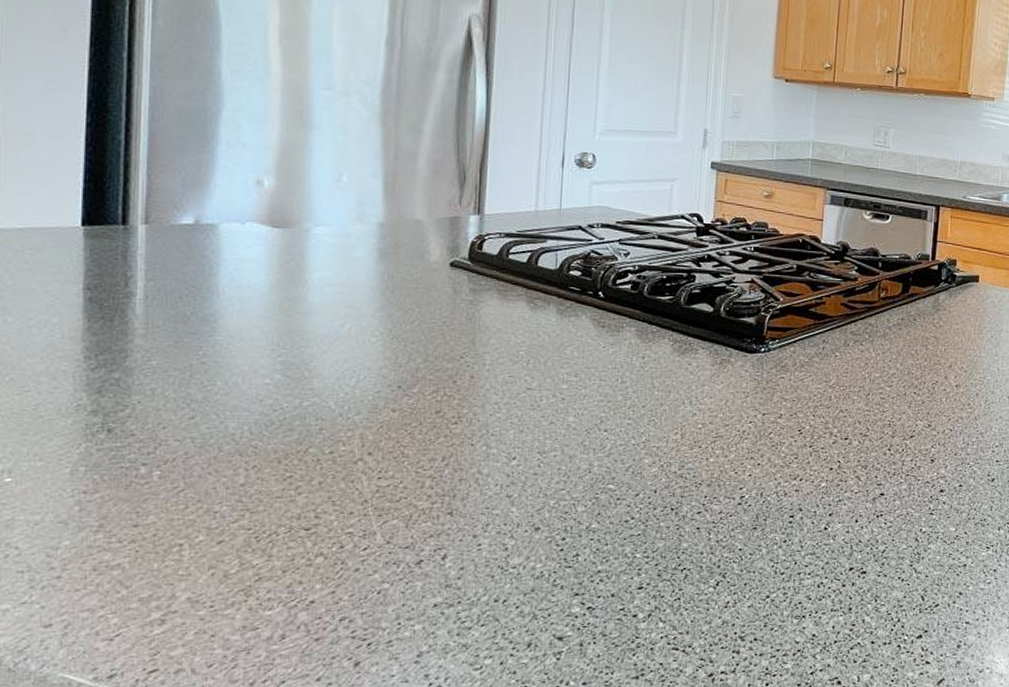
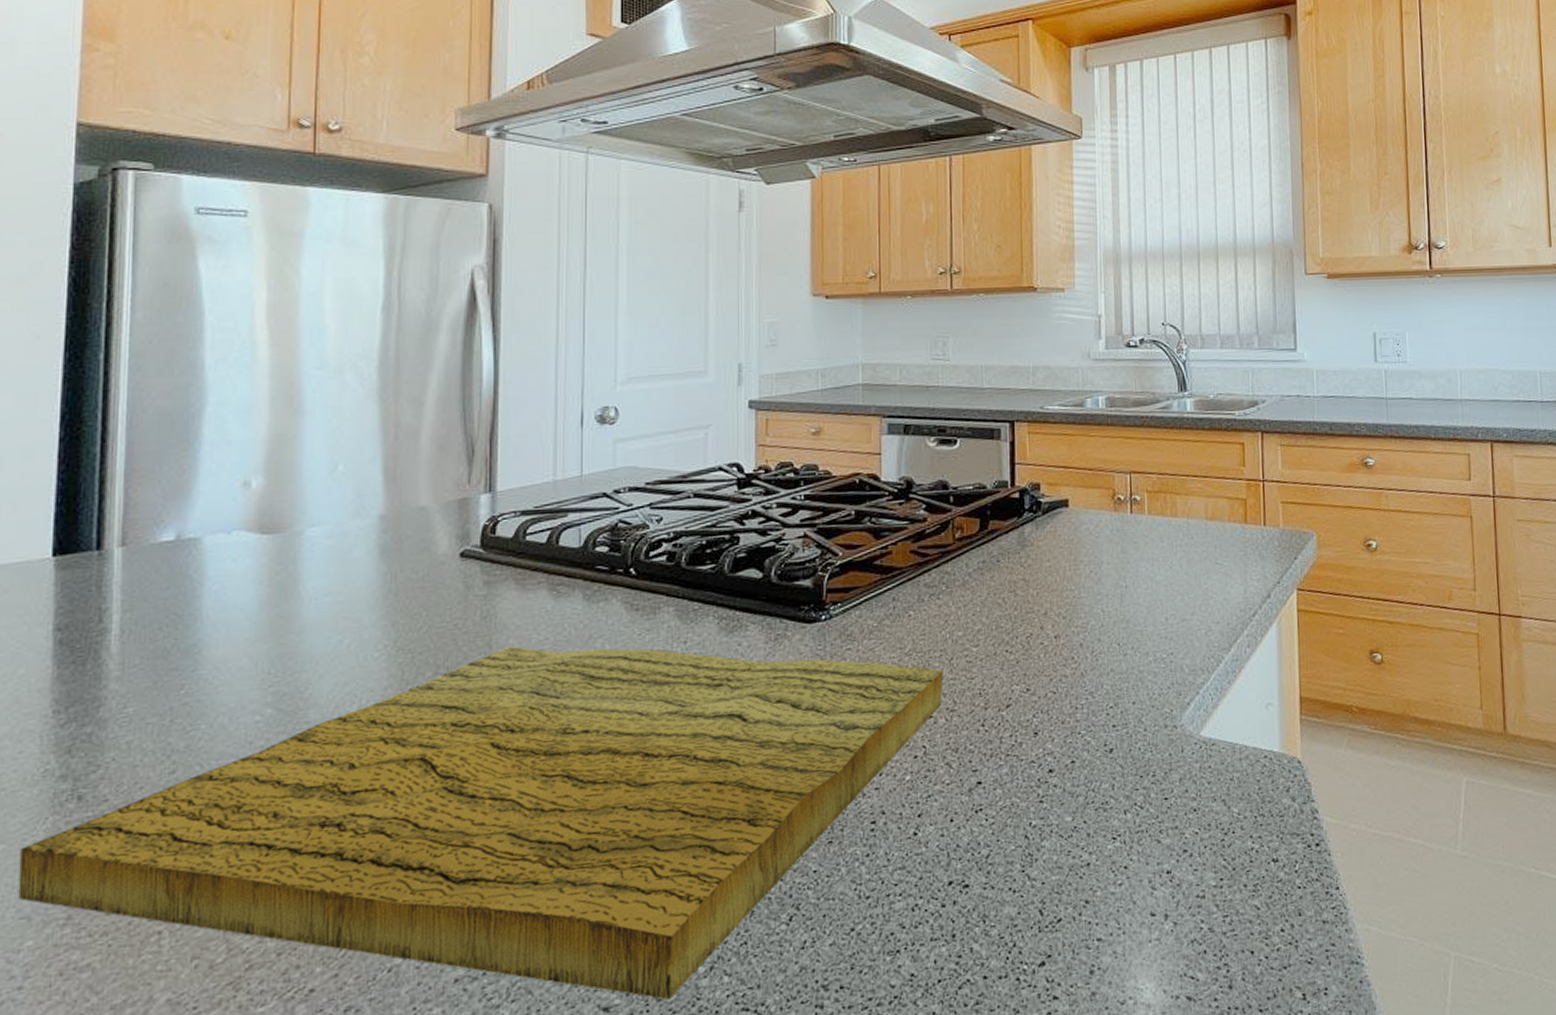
cutting board: none [55,344,860,636] -> present [18,645,944,1000]

